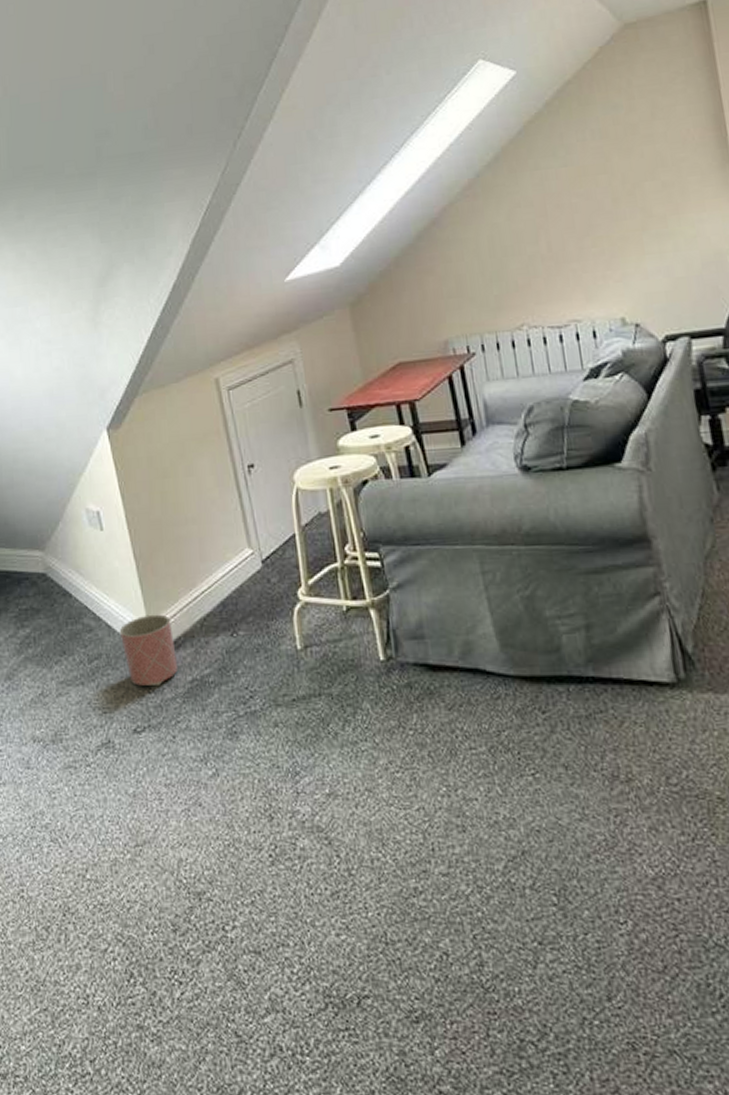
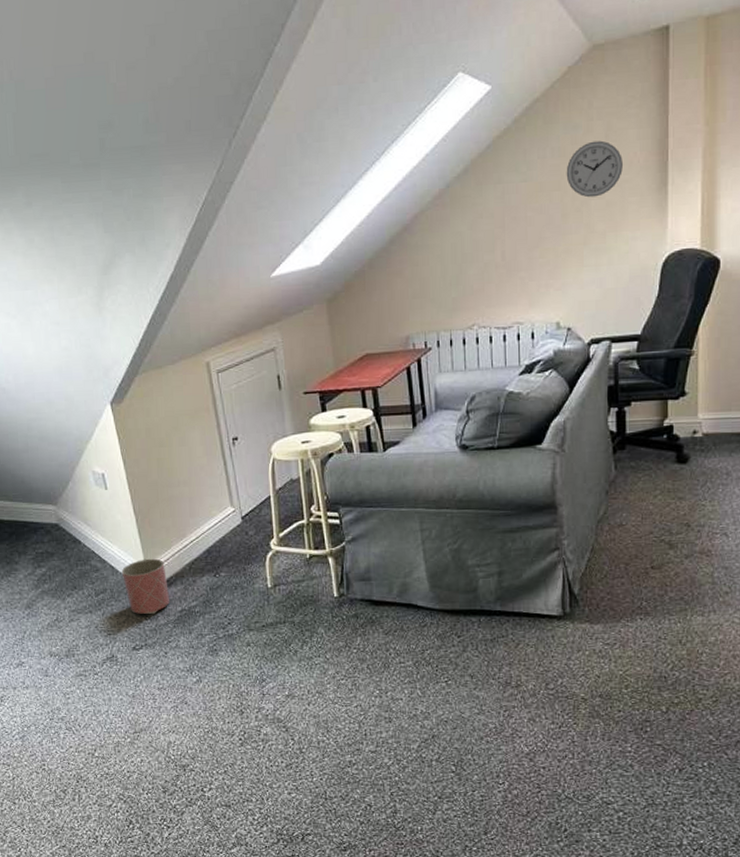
wall clock: none [610,119,677,180] -> present [566,140,623,198]

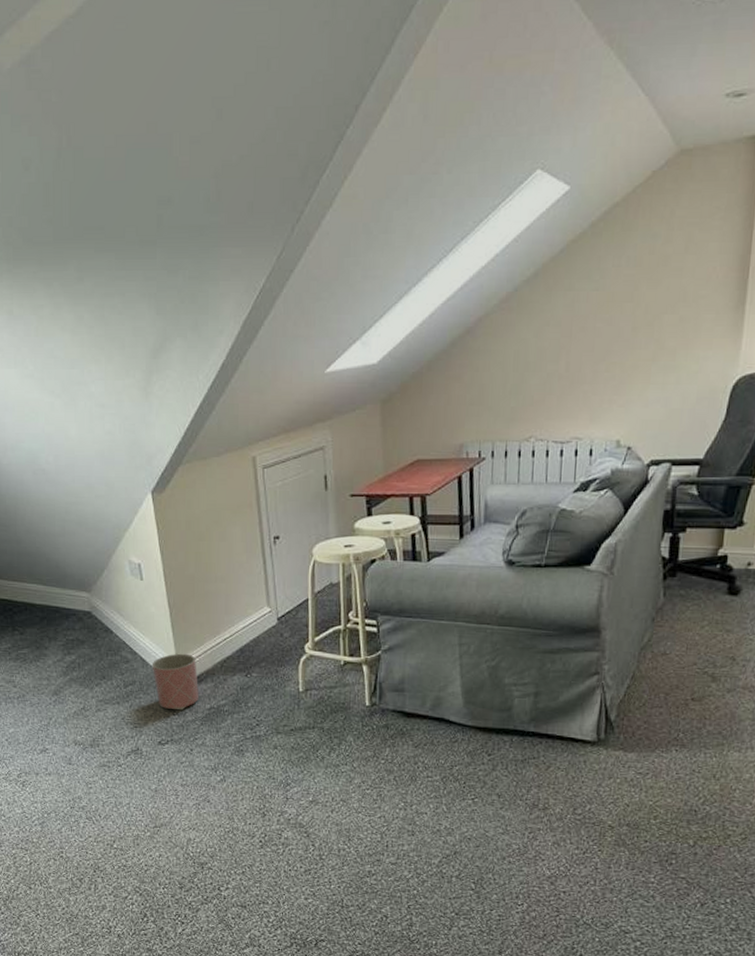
wall clock: present [566,140,623,198] -> none [640,252,701,312]

